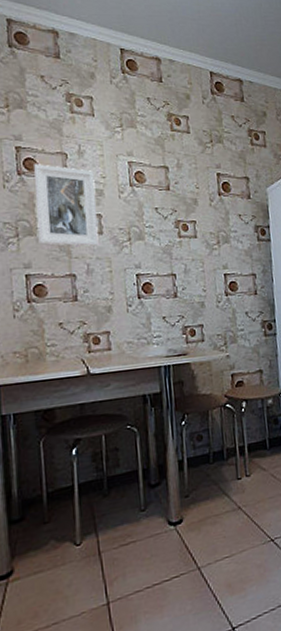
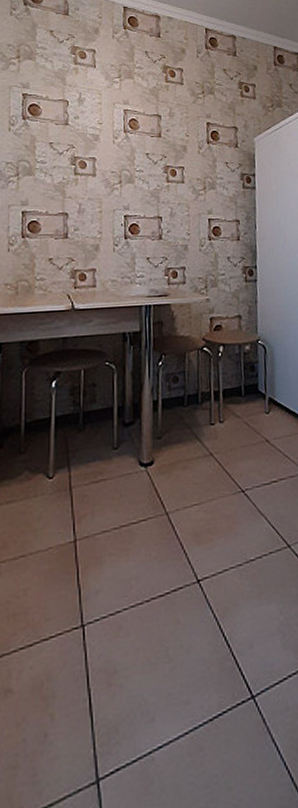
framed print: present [34,164,99,246] -> none [36,110,92,187]

